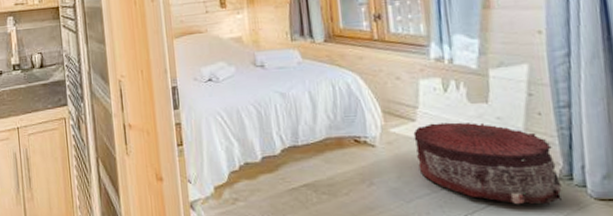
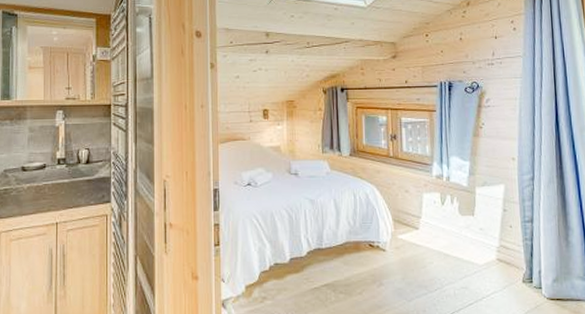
pouf: present [413,122,562,205] -> none [416,231,525,304]

